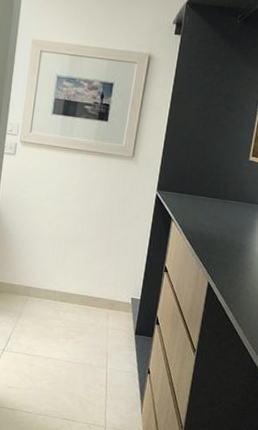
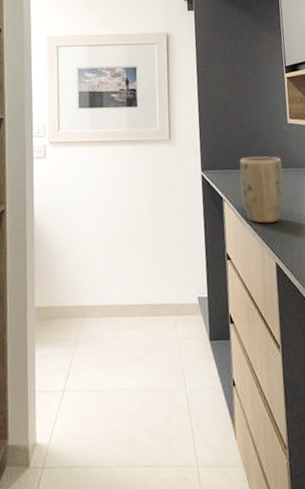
plant pot: none [189,185,235,248] -> present [239,156,283,224]

